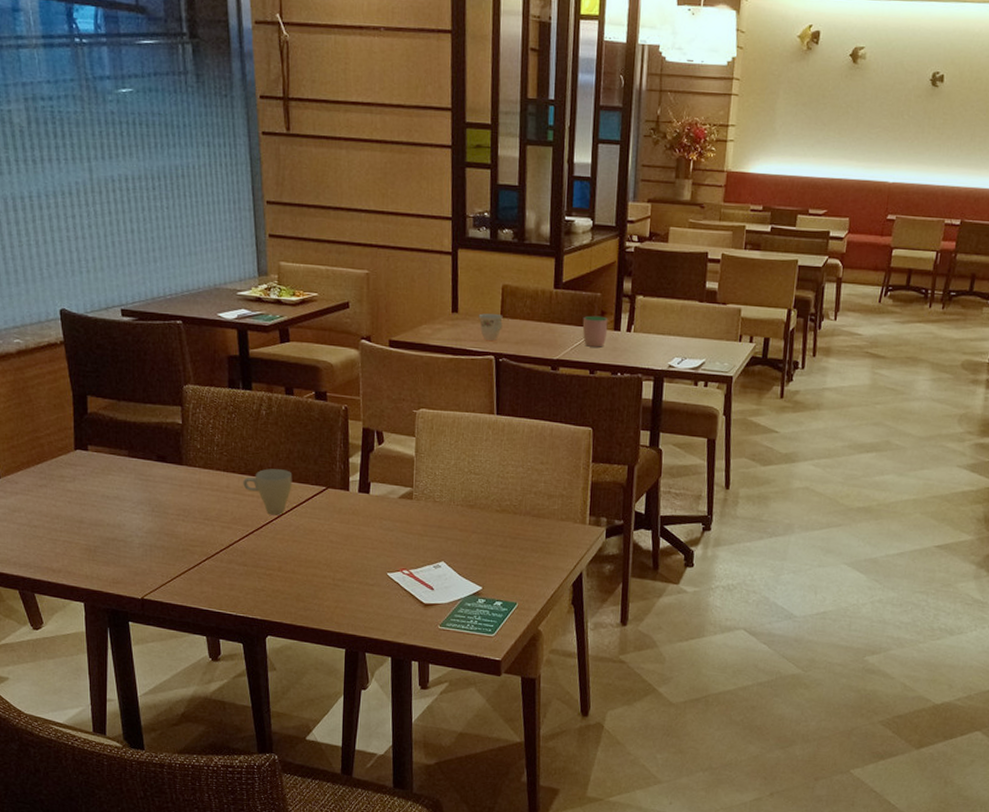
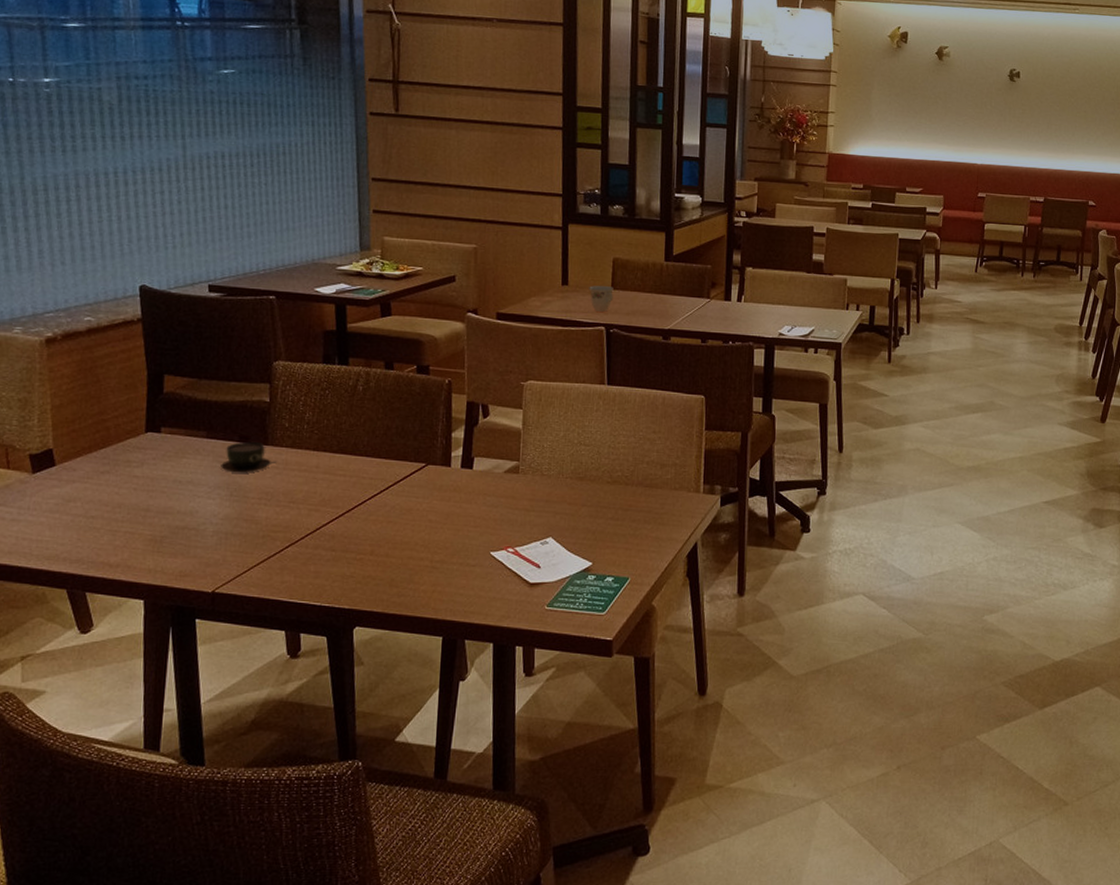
teacup: none [142,461,191,491] -> present [221,441,277,473]
cup: present [243,468,293,515] -> none [334,446,390,495]
cup: present [582,315,608,348] -> none [693,286,719,317]

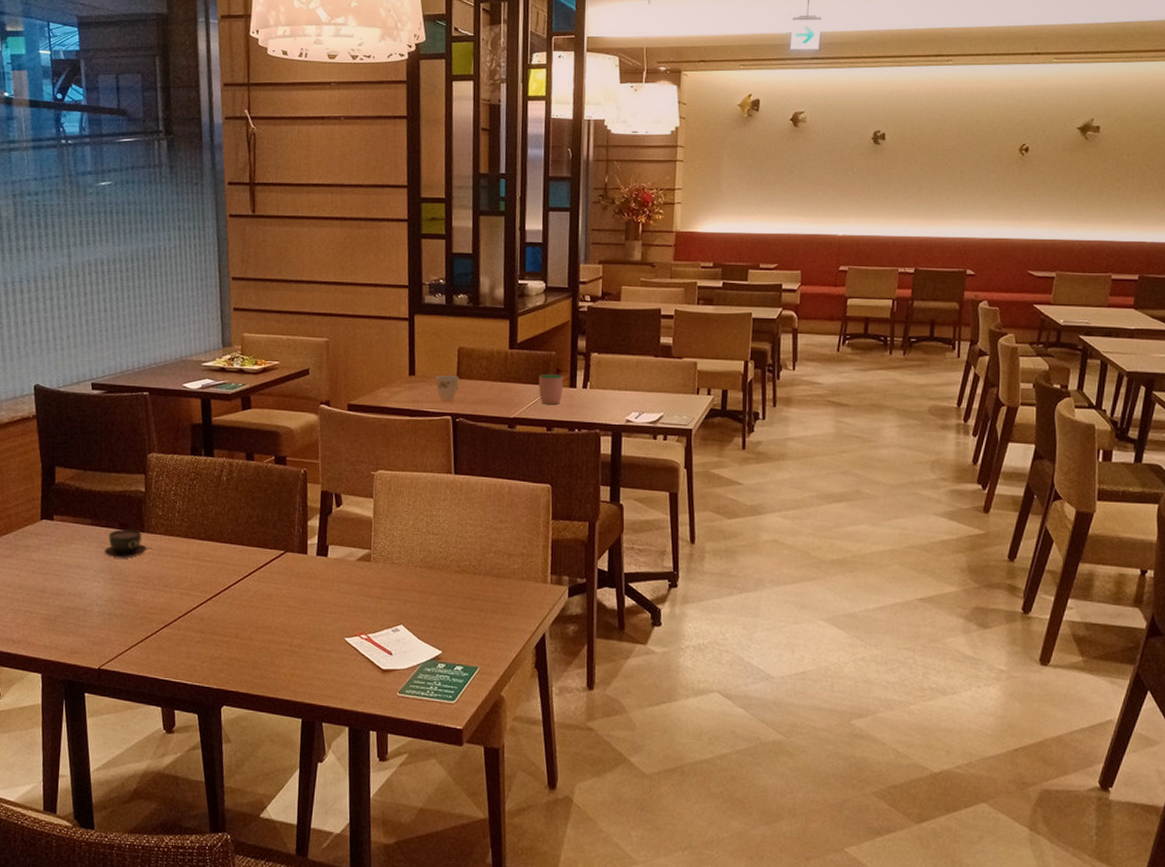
cup: none [693,286,719,317] -> present [538,374,564,405]

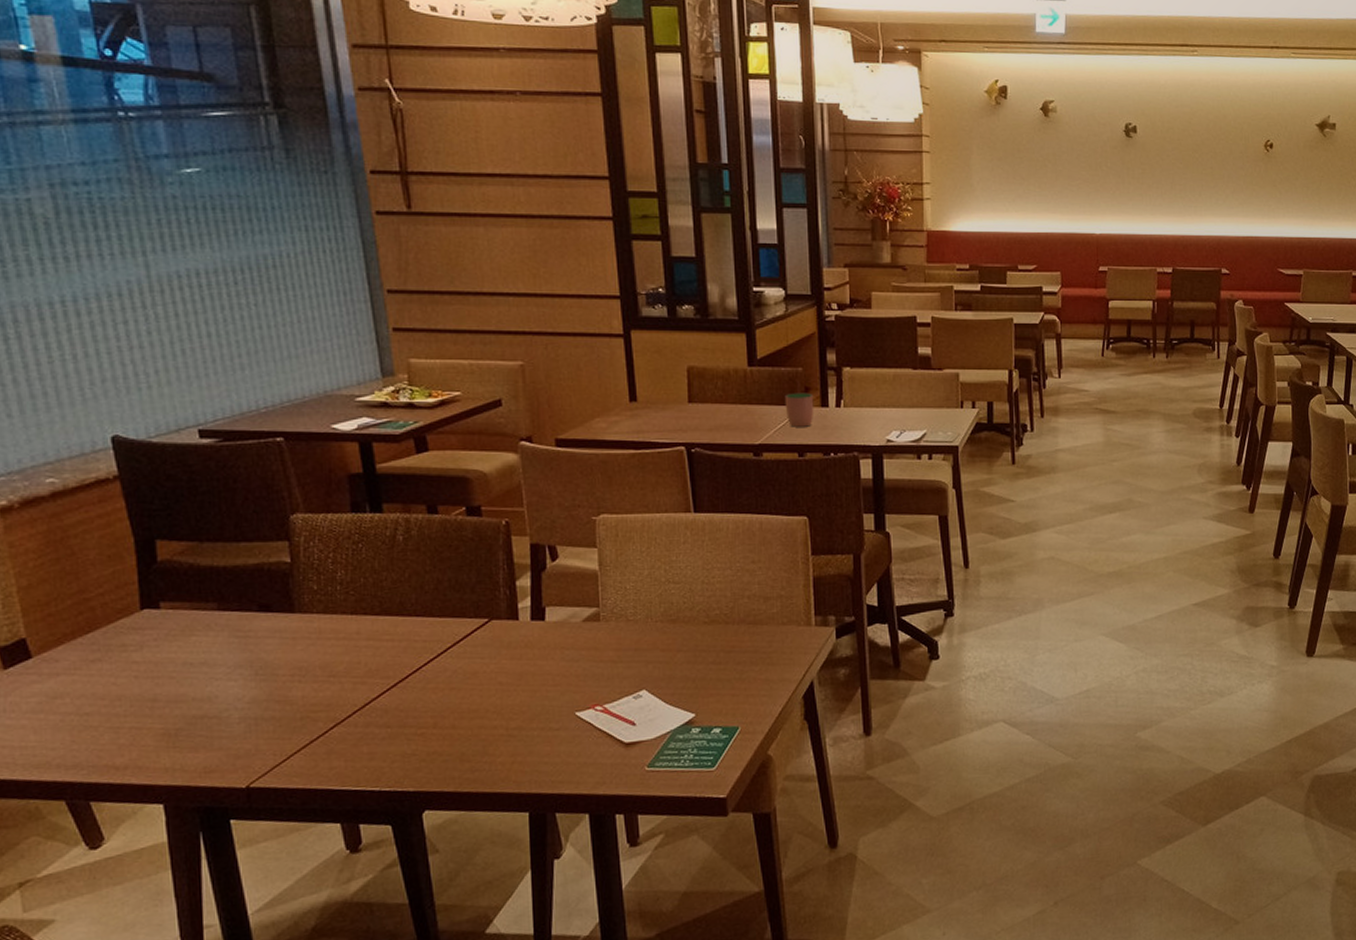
teacup: present [104,528,152,558] -> none [239,609,308,648]
teacup: present [435,374,459,402] -> none [662,398,692,431]

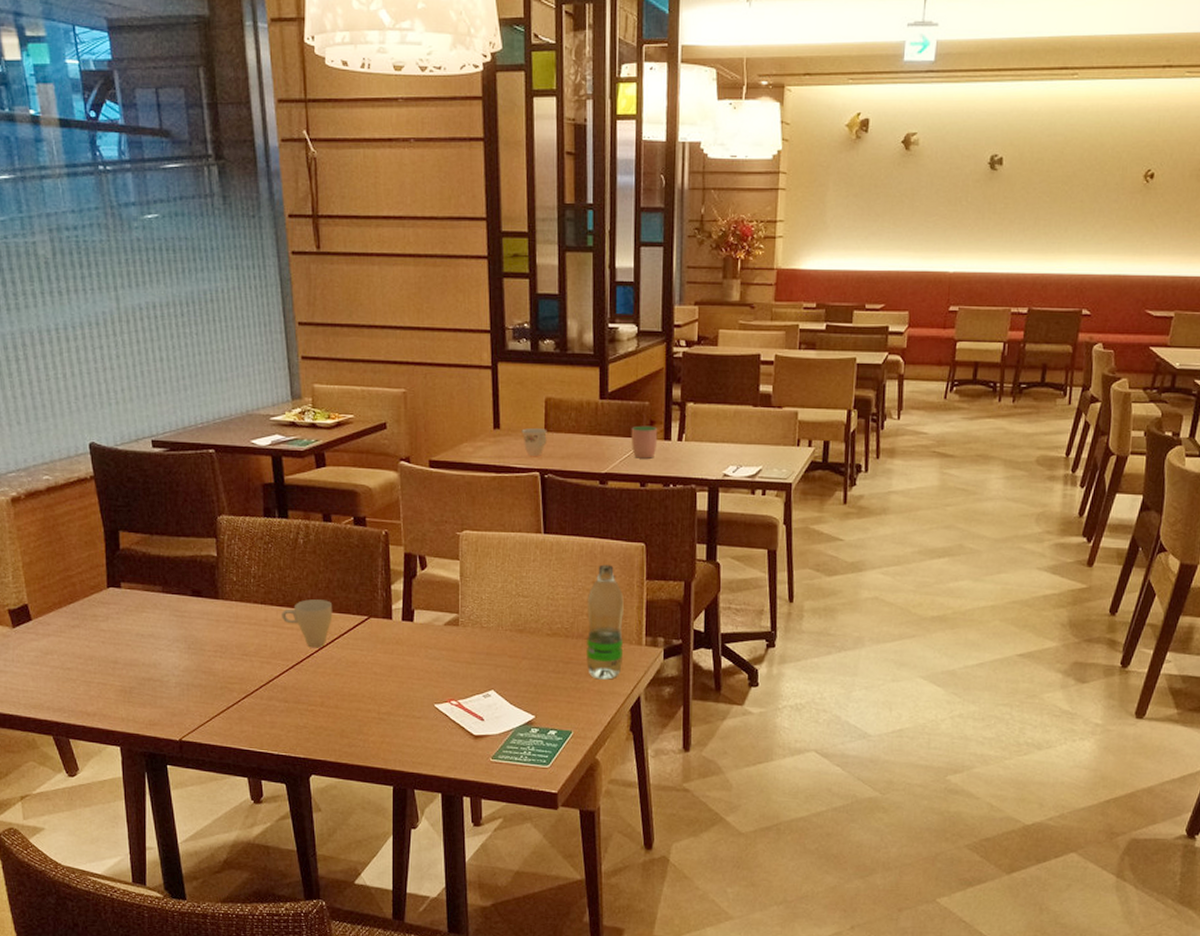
cup: none [378,603,444,661] -> present [282,599,333,648]
teacup: none [662,398,692,431] -> present [521,427,547,457]
bottle: none [747,542,791,667] -> present [586,564,624,680]

